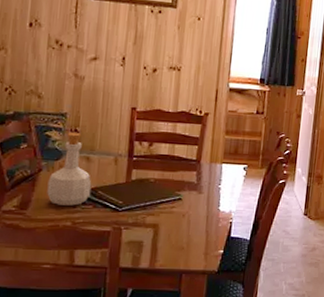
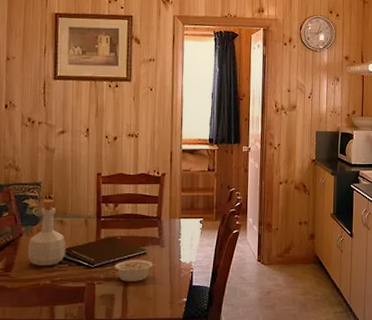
legume: none [145,205,192,229] -> present [115,260,156,282]

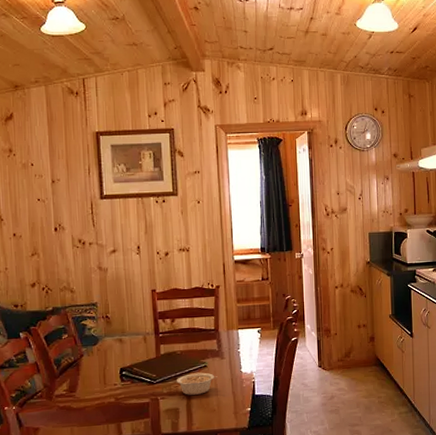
bottle: present [28,199,66,266] -> none [90,319,128,385]

